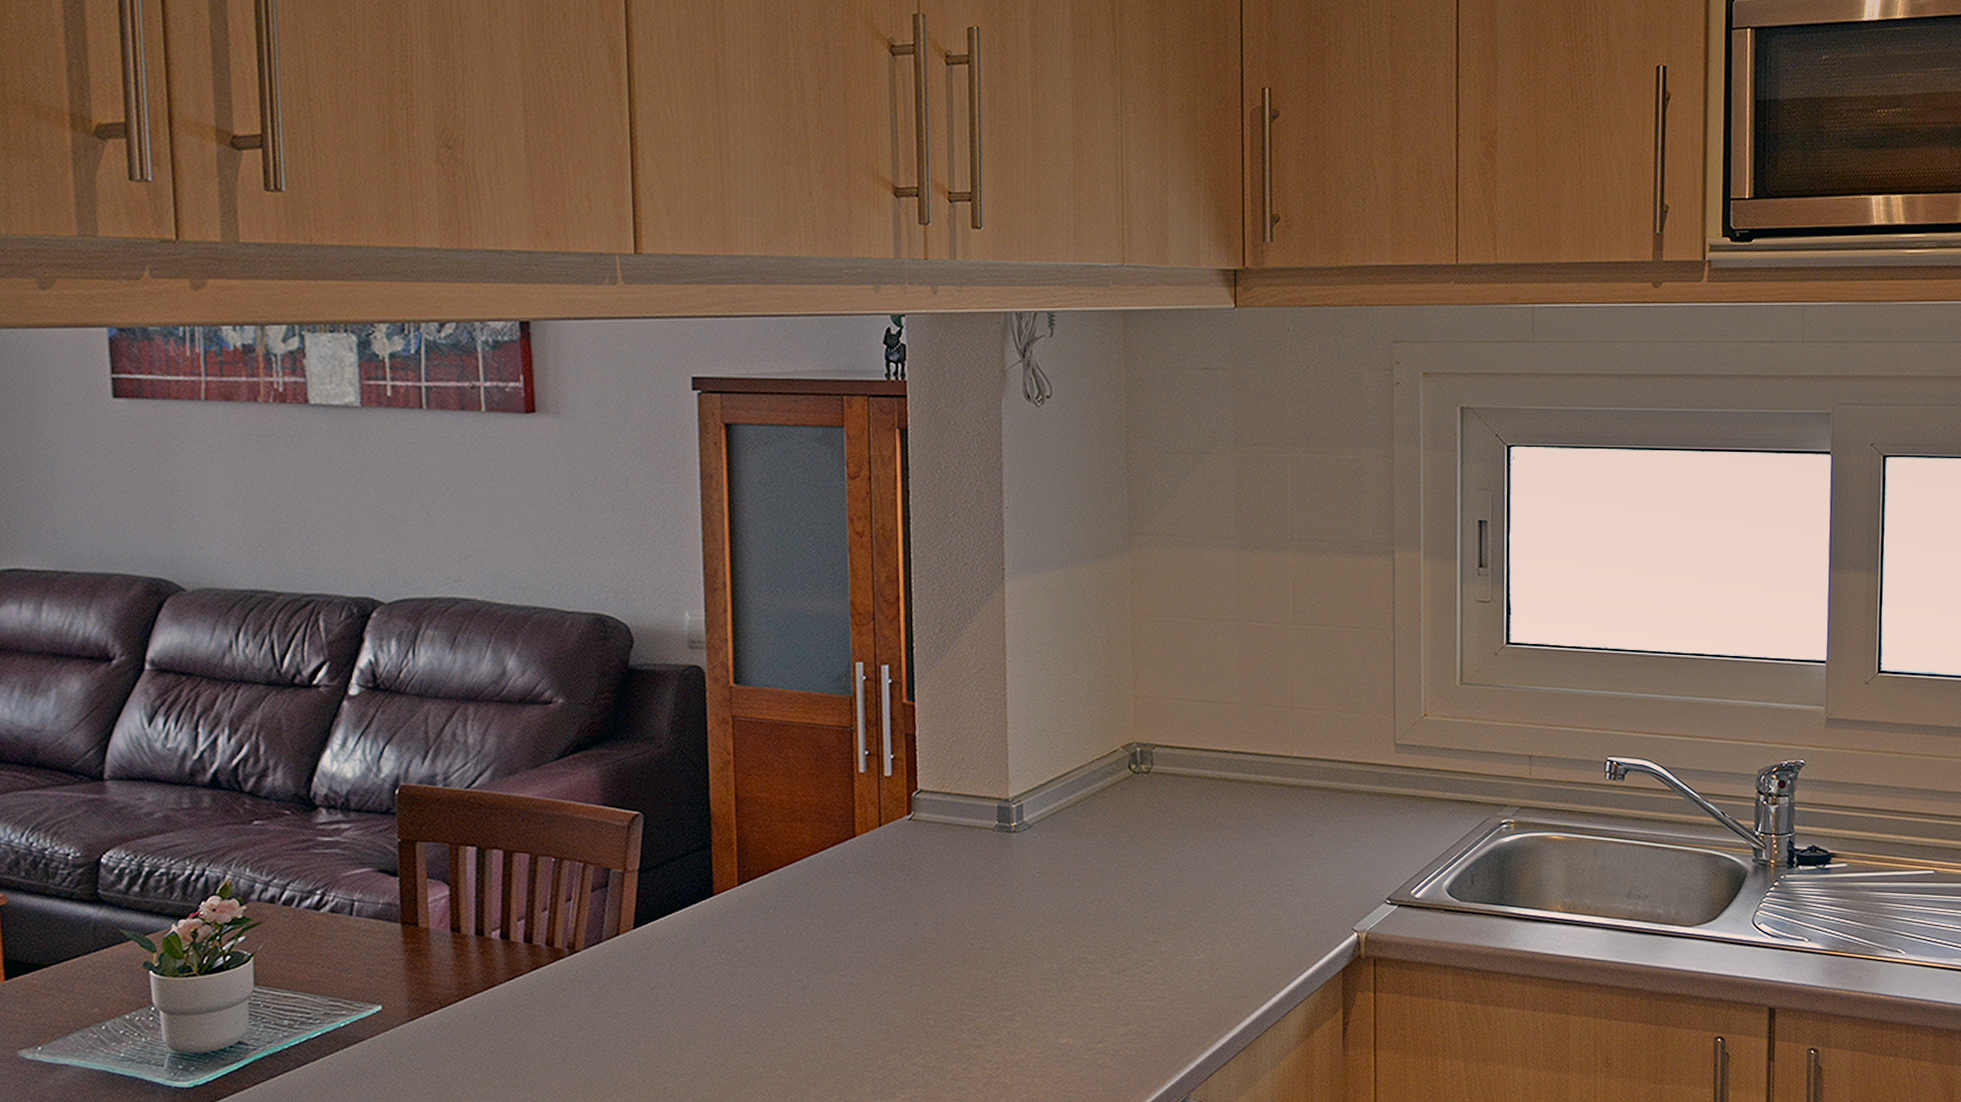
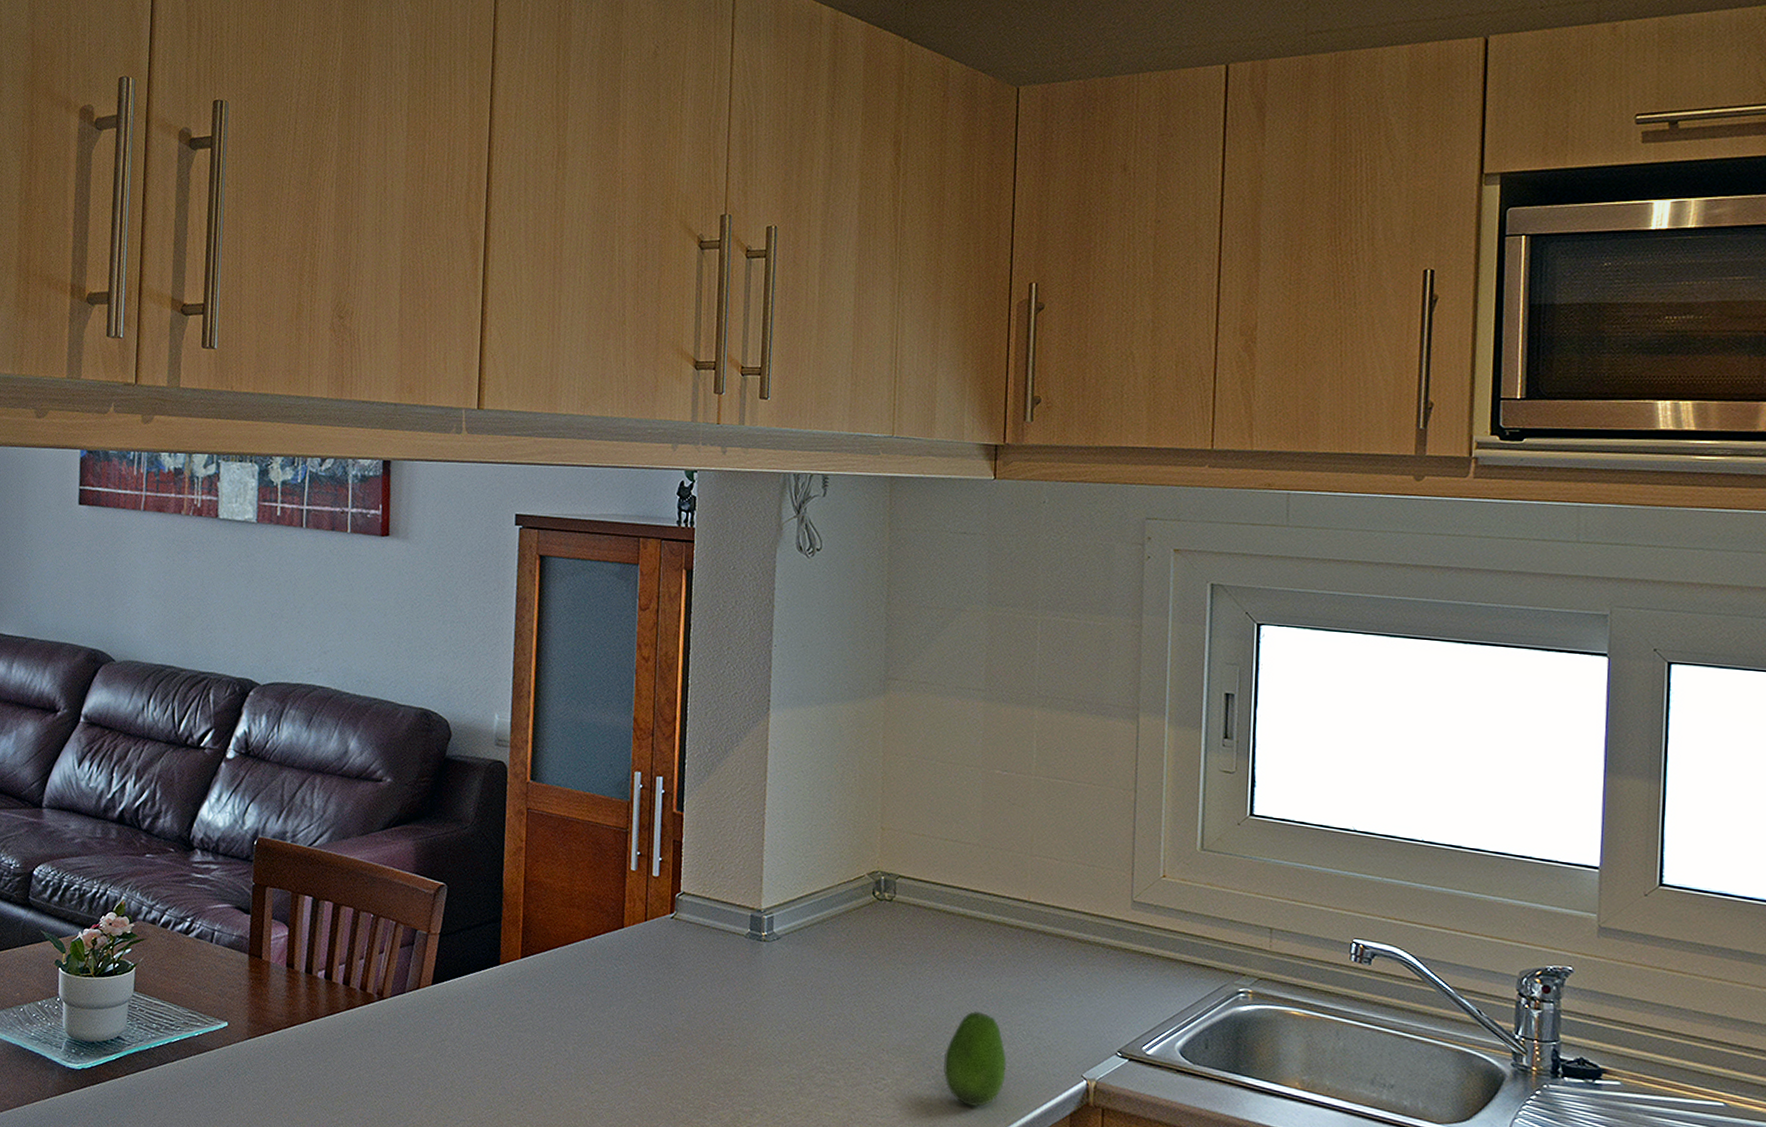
fruit: none [1213,878,1277,976] -> present [943,1011,1007,1107]

